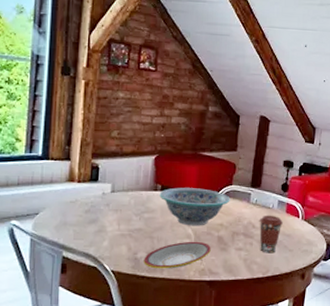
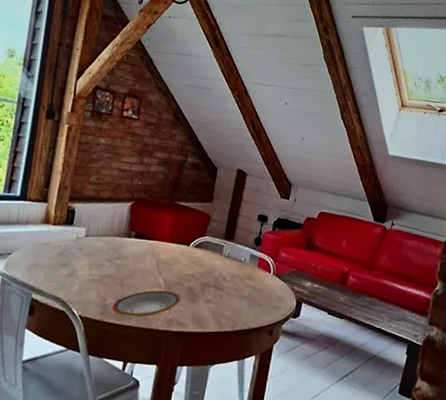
decorative bowl: present [159,187,230,226] -> none [133,235,203,276]
coffee cup: present [259,215,283,254] -> none [229,268,254,308]

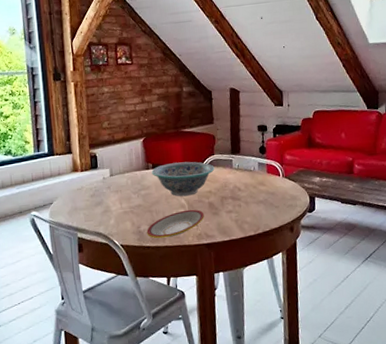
decorative bowl: none [133,235,203,276] -> present [151,161,215,197]

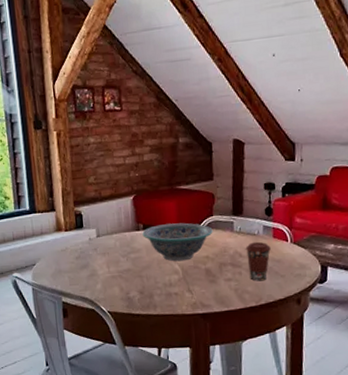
plate: present [147,209,204,239] -> none [136,276,200,306]
coffee cup: none [243,176,266,213] -> present [245,241,271,282]

